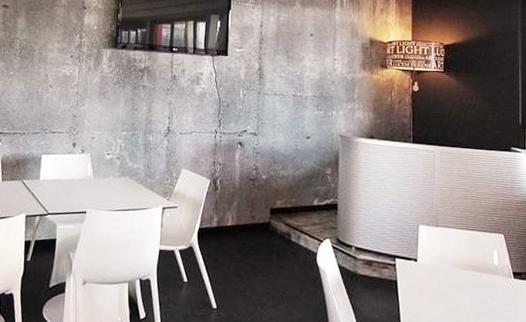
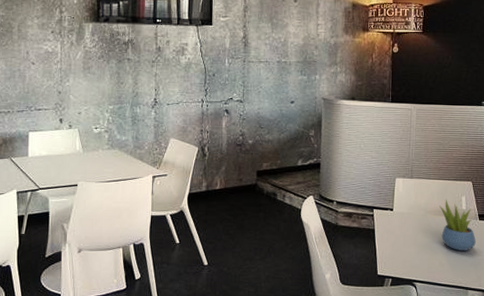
succulent plant: none [468,252,511,313] -> present [439,199,476,251]

